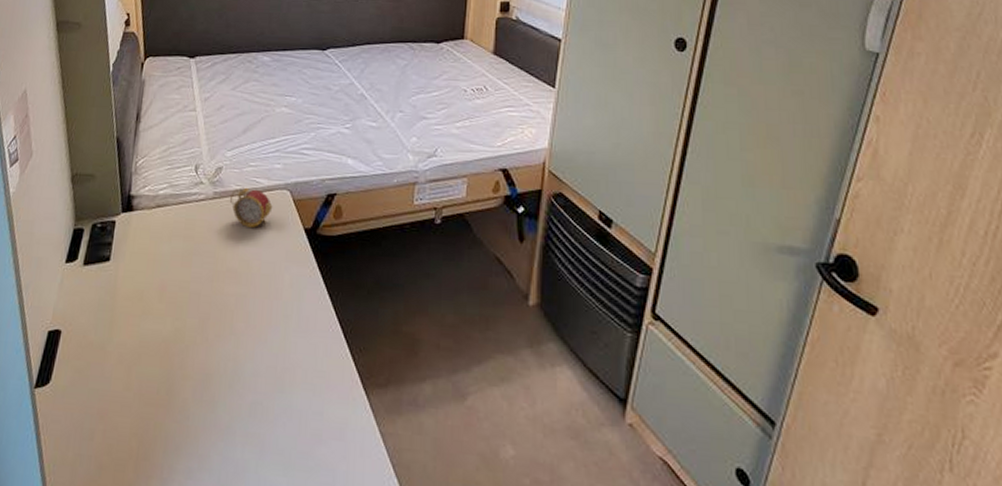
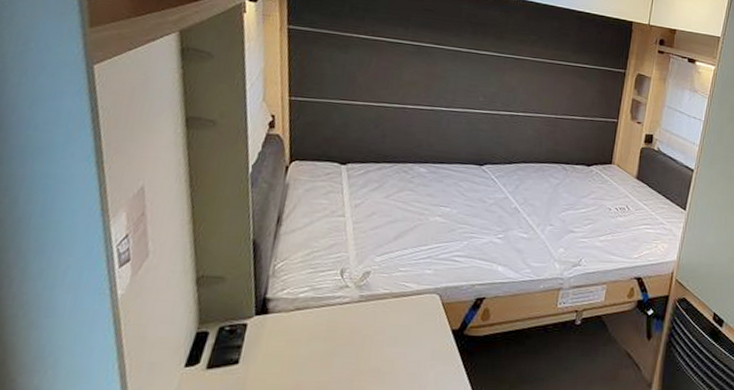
alarm clock: present [230,188,273,229] -> none [377,292,421,330]

